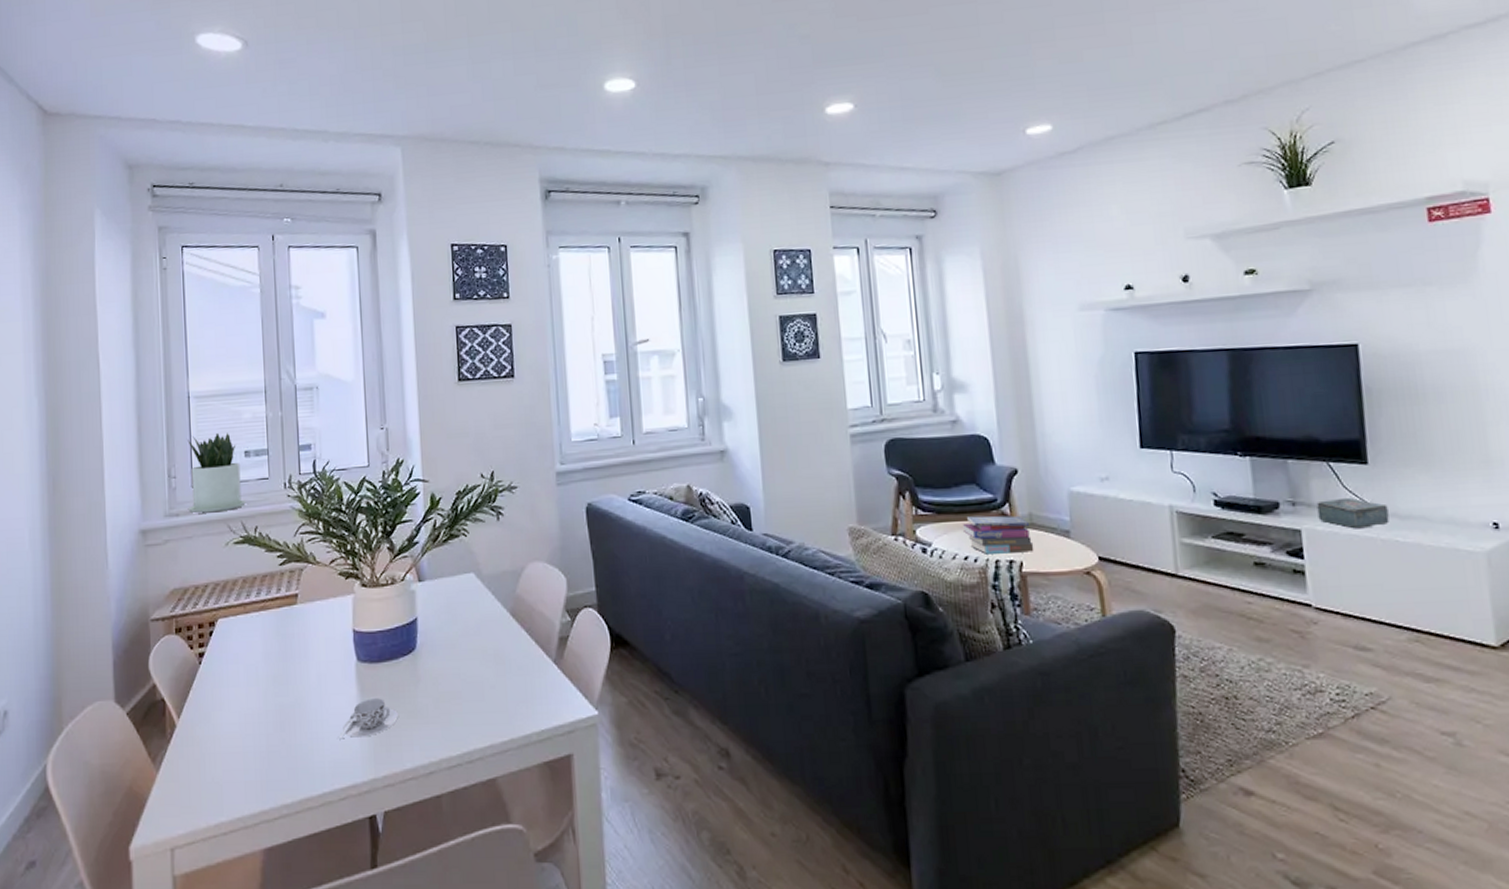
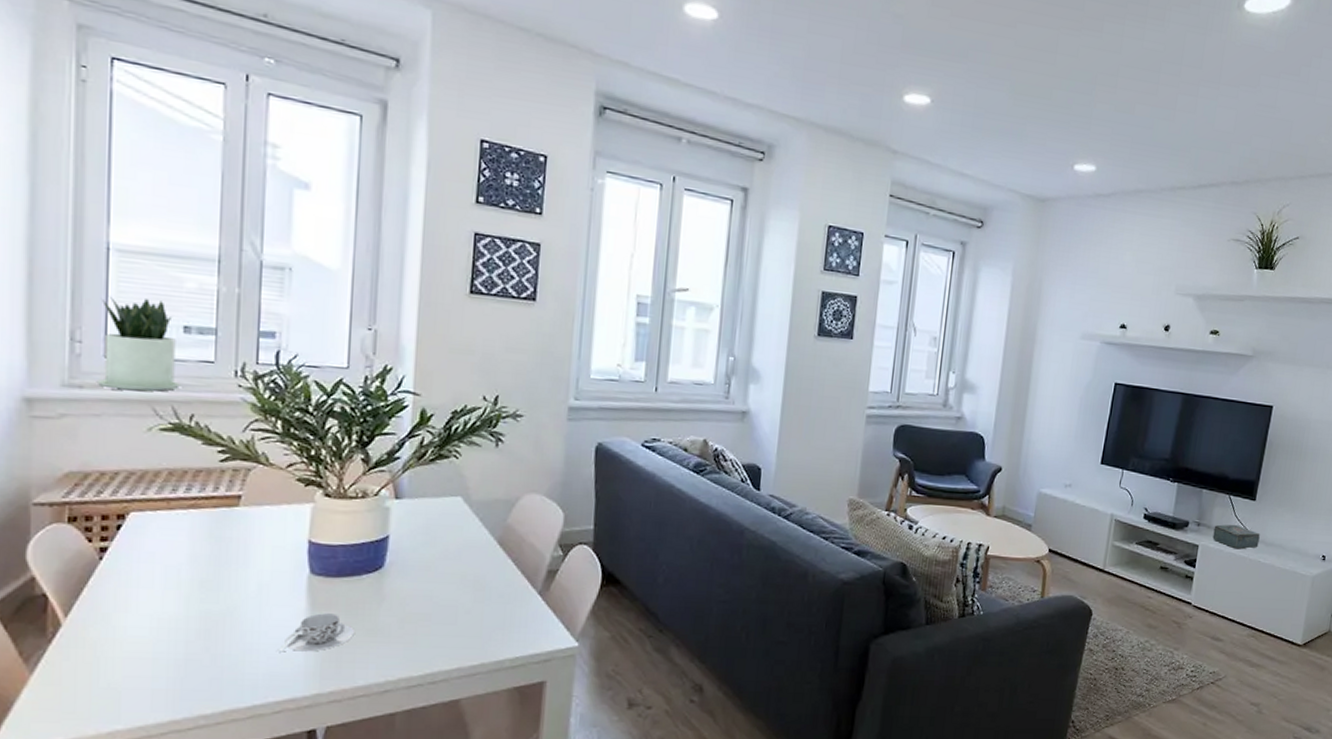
books: present [962,515,1034,554] -> none [946,502,1002,539]

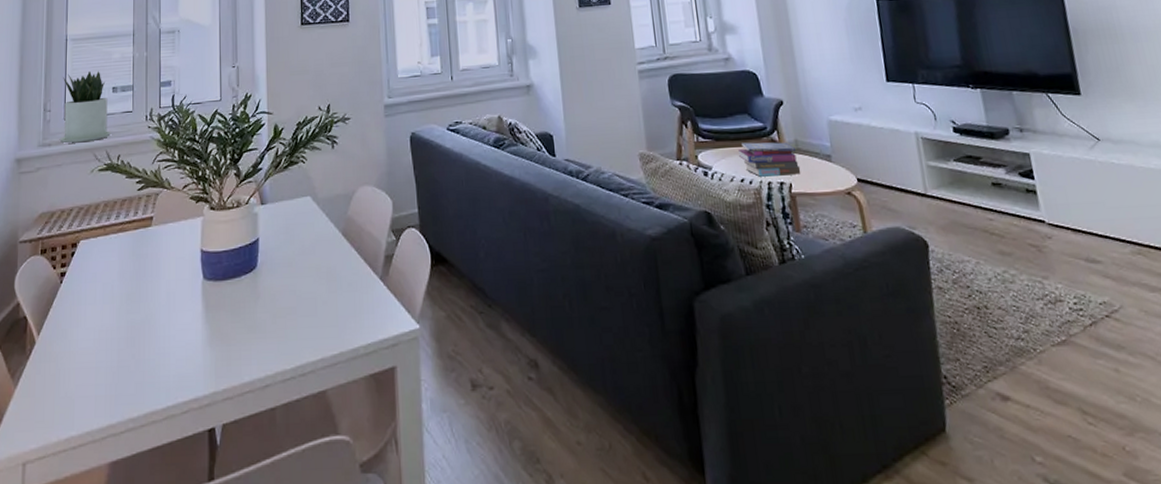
teacup: present [277,613,356,652] -> none [183,314,240,354]
books: none [946,502,1002,539] -> present [738,142,801,177]
decorative box: present [1212,524,1260,549] -> none [1040,124,1105,151]

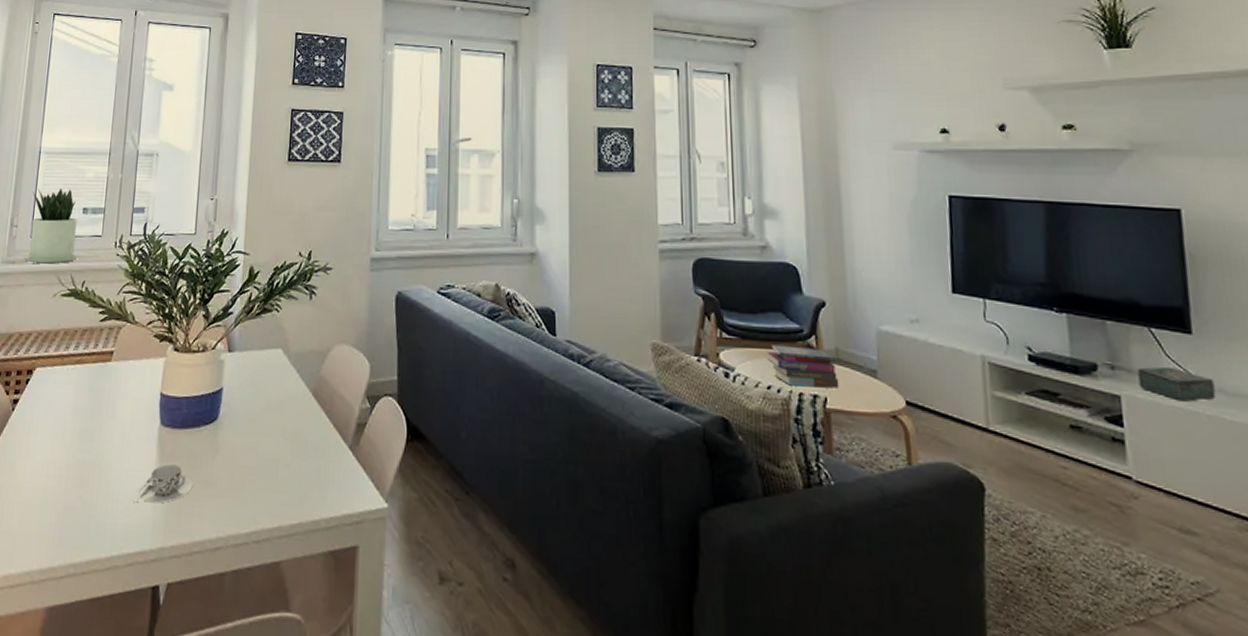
teacup: none [183,314,240,354] -> present [132,464,194,503]
decorative box: none [1040,124,1105,151] -> present [1137,366,1216,401]

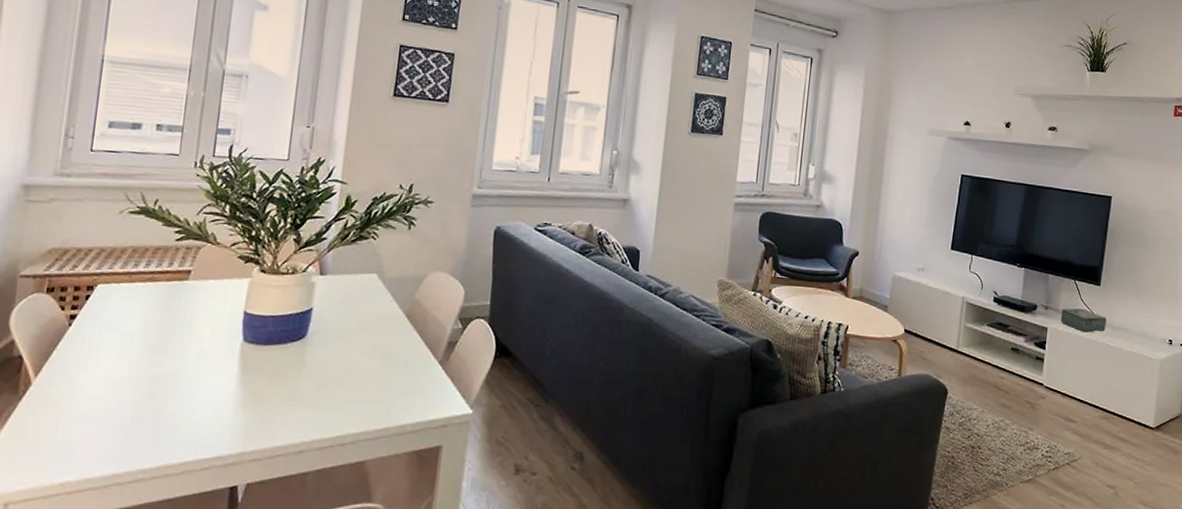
planter: present [23,188,79,264] -> none [82,99,151,180]
teacup: present [132,464,194,503] -> none [210,377,278,413]
books: present [766,345,840,389] -> none [808,284,860,319]

